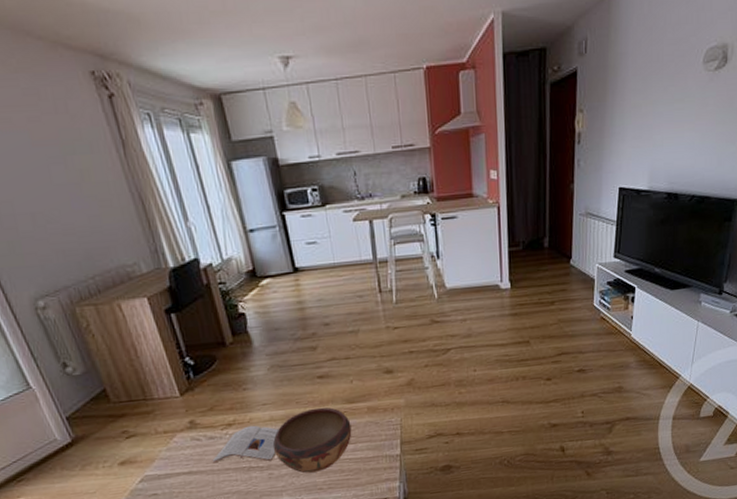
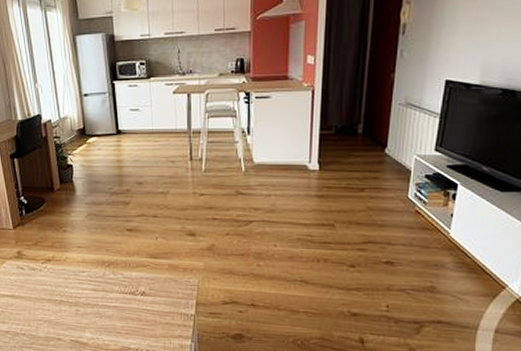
magazine: present [212,425,279,464] -> none [31,264,89,298]
decorative bowl: present [272,407,352,474] -> none [82,257,152,316]

